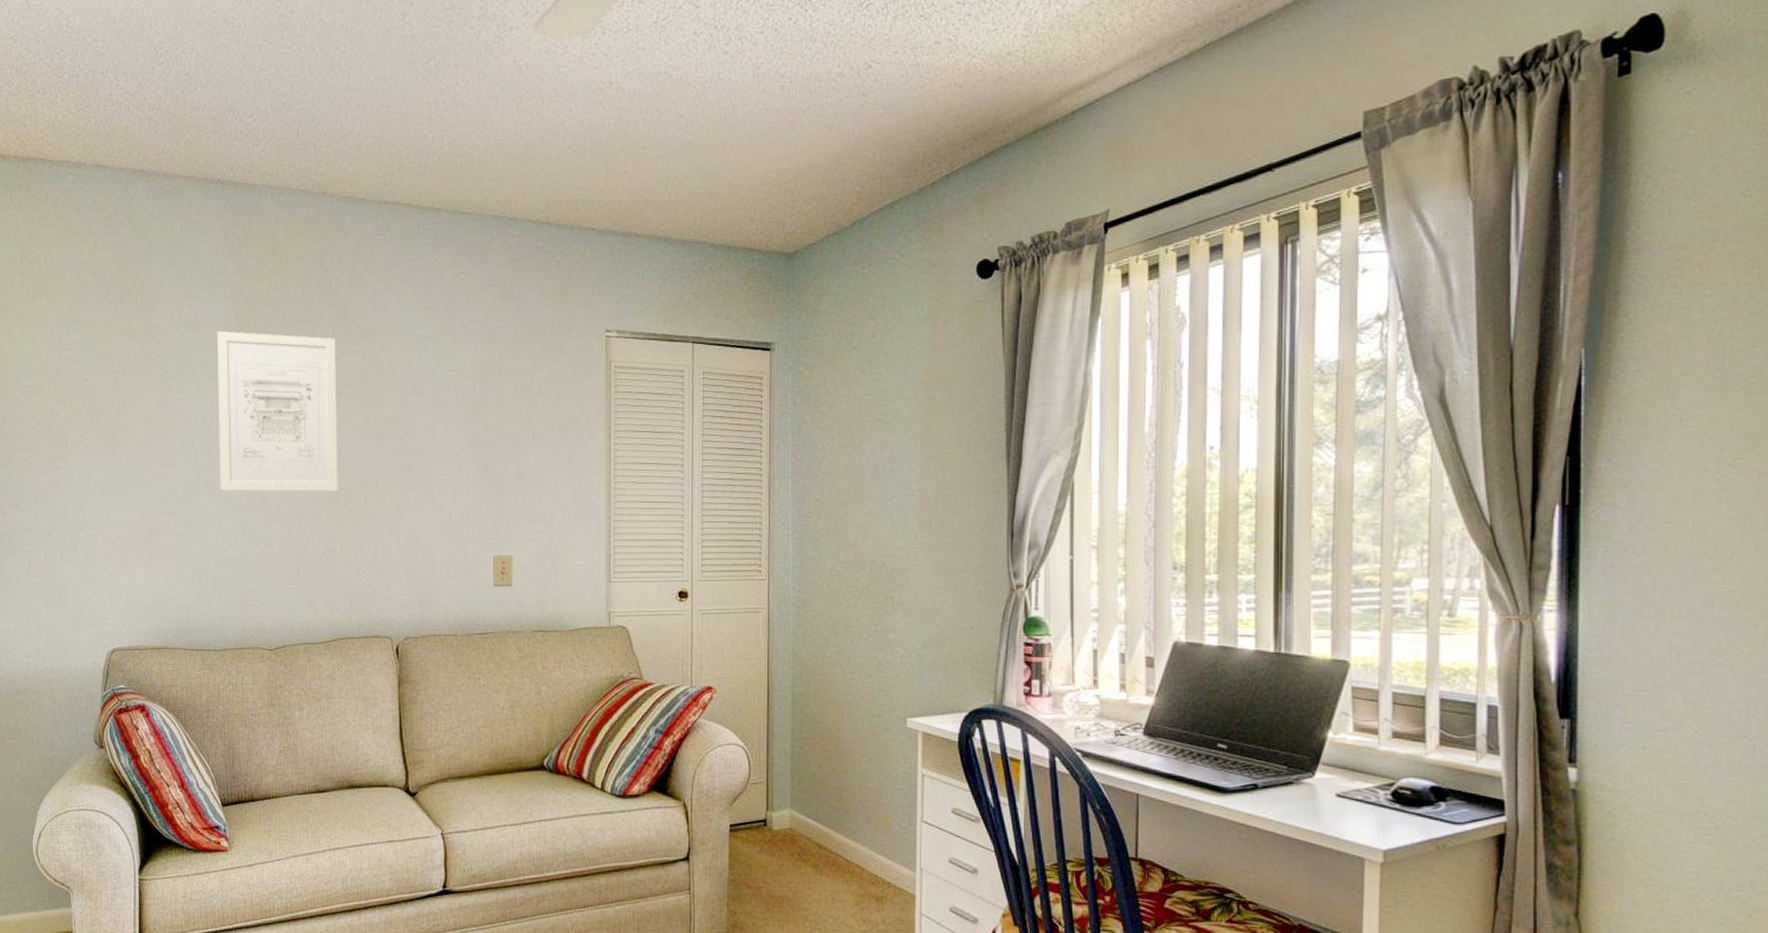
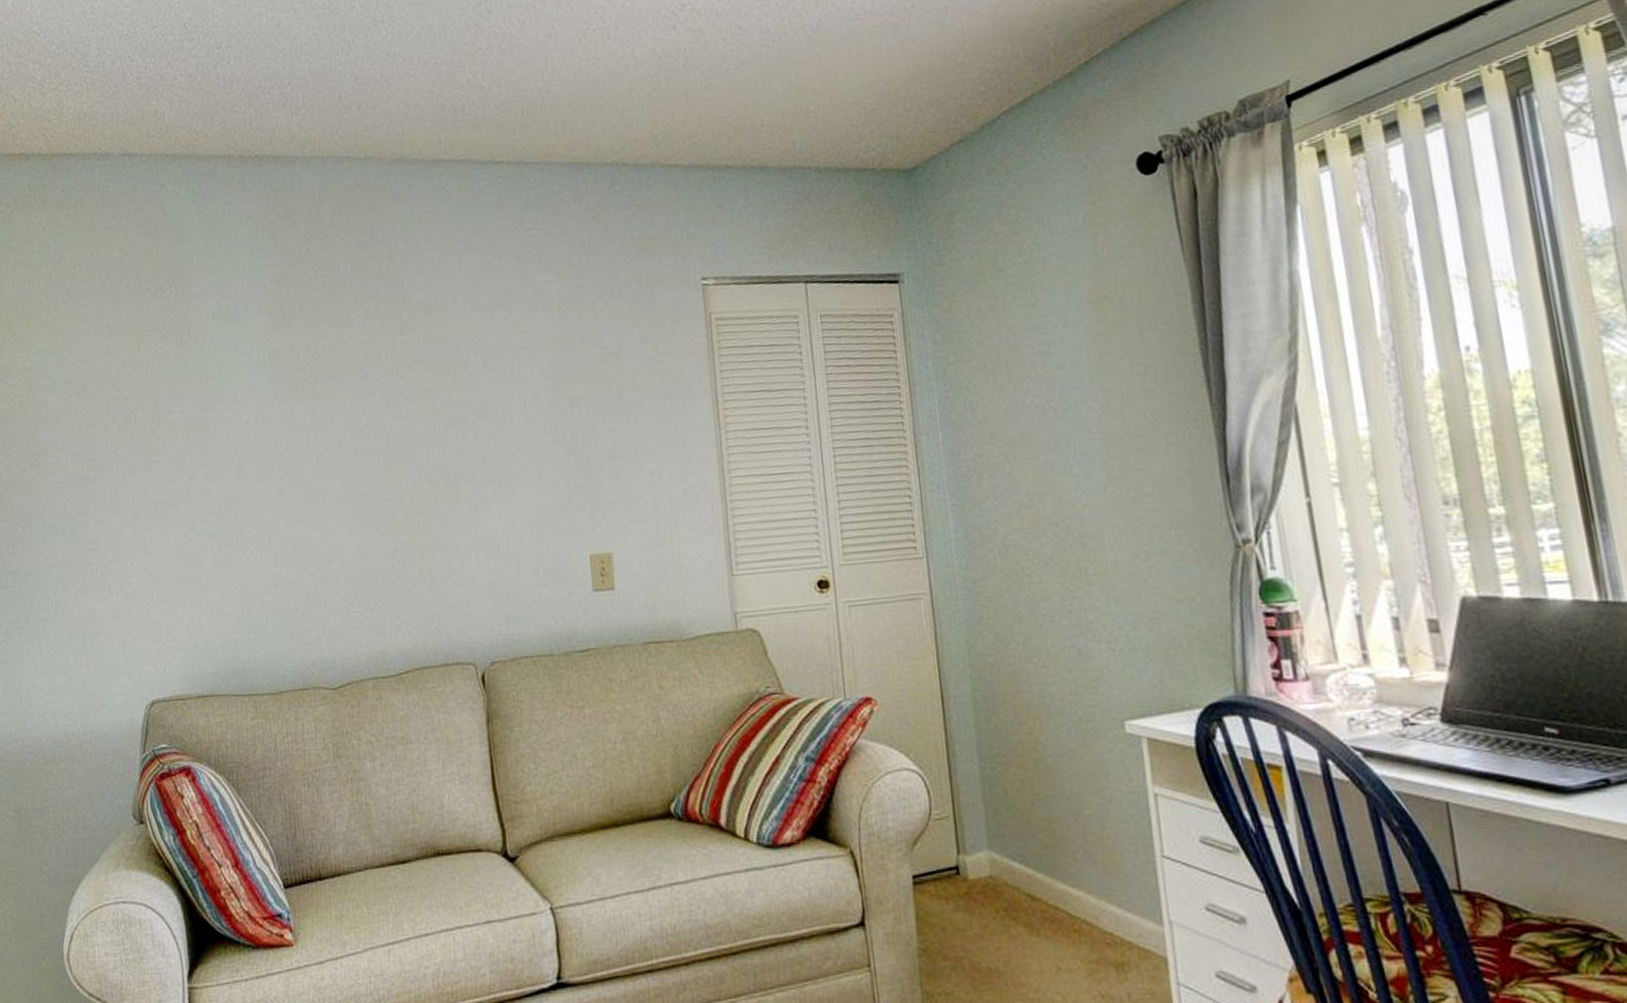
wall art: present [217,330,338,492] -> none [260,316,404,503]

